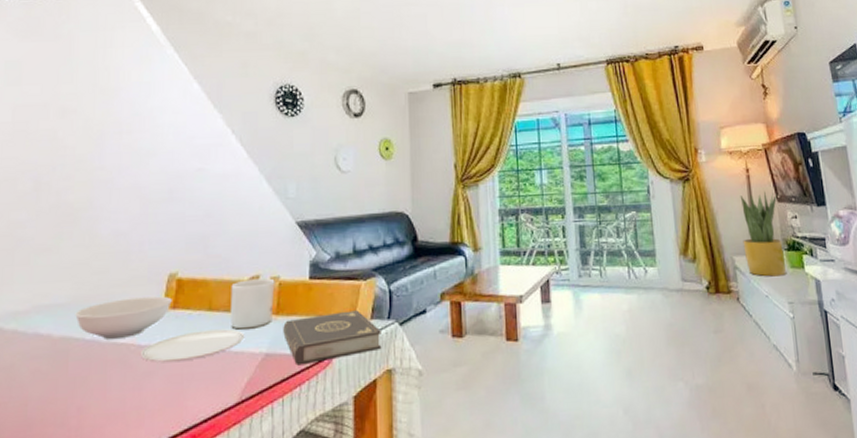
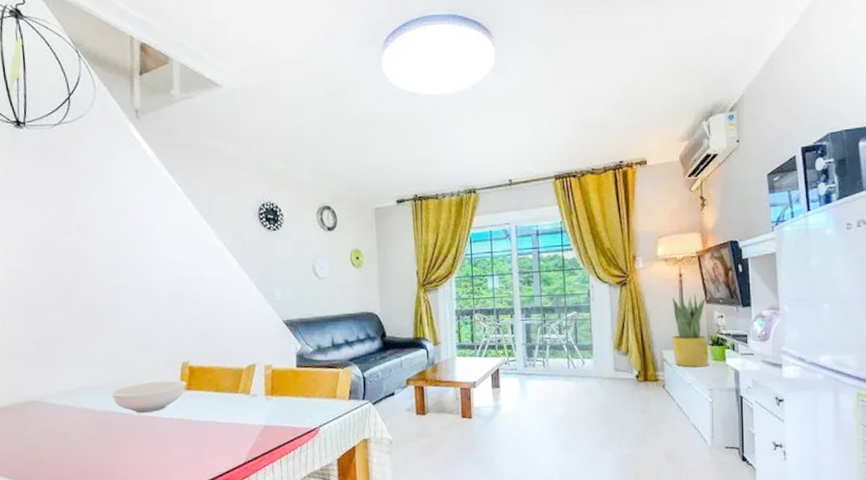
plate: present [140,329,245,363] -> none [165,406,247,432]
mug: present [231,278,275,330] -> none [233,366,269,407]
book: present [283,310,382,366] -> none [277,392,359,435]

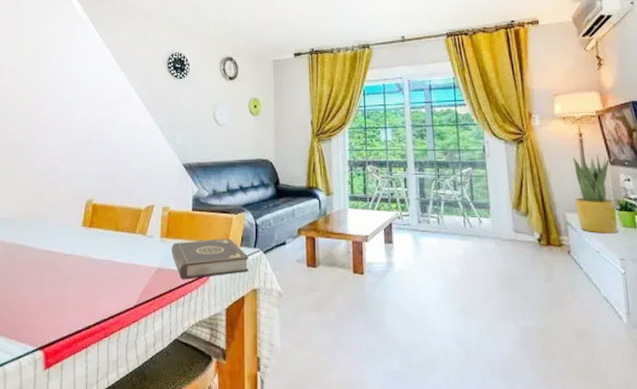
bowl: present [111,380,187,413] -> none [20,217,89,247]
book: none [277,392,359,435] -> present [171,238,249,280]

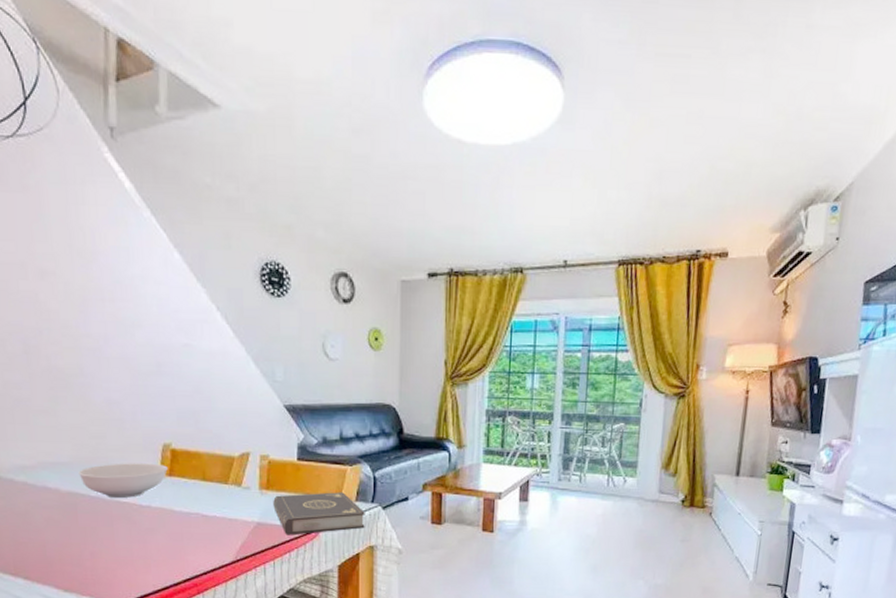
bowl: none [20,217,89,247] -> present [78,463,168,498]
planter: present [572,155,618,234] -> none [726,414,773,497]

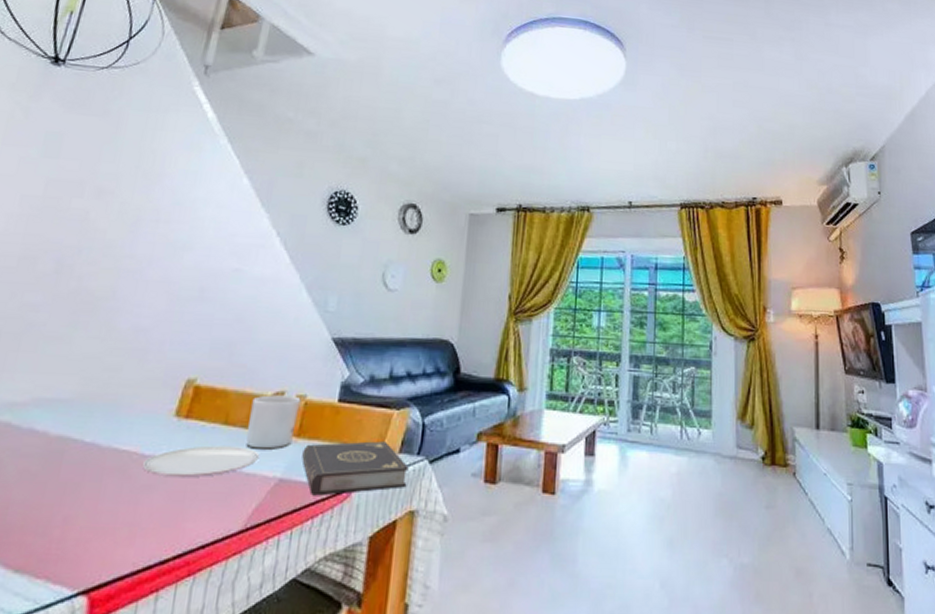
bowl: present [78,463,168,498] -> none [77,401,186,445]
plate: none [142,497,238,523] -> present [141,445,260,478]
mug: none [223,455,265,500] -> present [246,395,301,450]

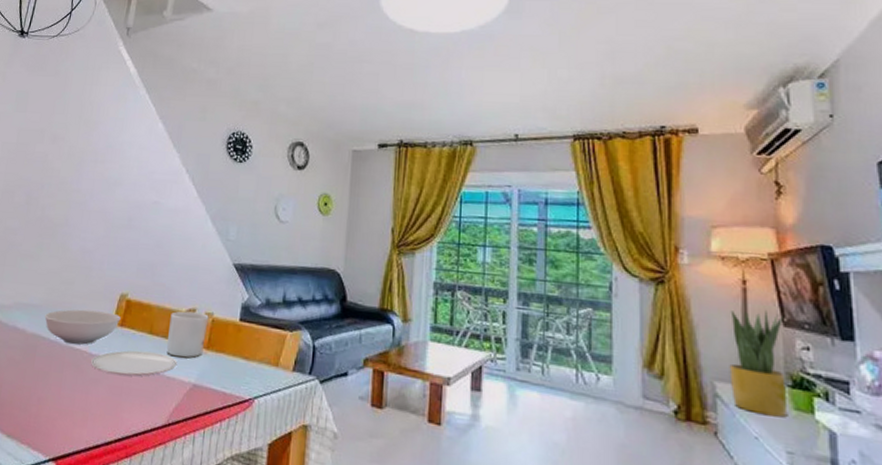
bowl: none [77,401,186,445] -> present [44,309,121,345]
book: present [302,441,409,496] -> none [211,356,302,404]
planter: none [805,361,847,454] -> present [729,311,786,418]

